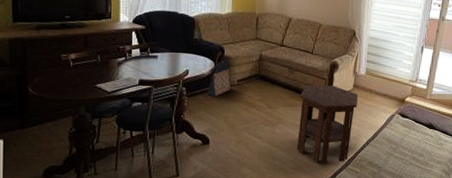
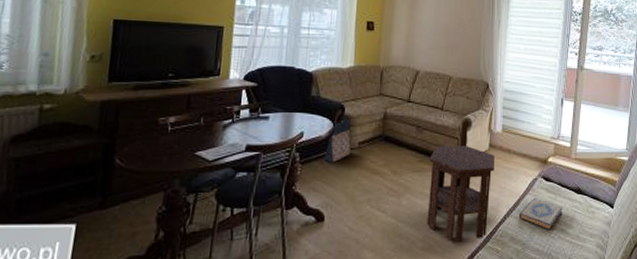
hardback book: none [376,130,415,158] -> present [518,197,563,231]

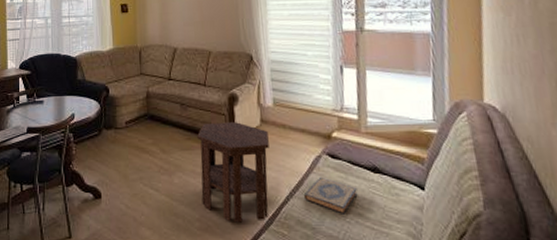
bag: present [323,118,352,163] -> none [95,99,120,142]

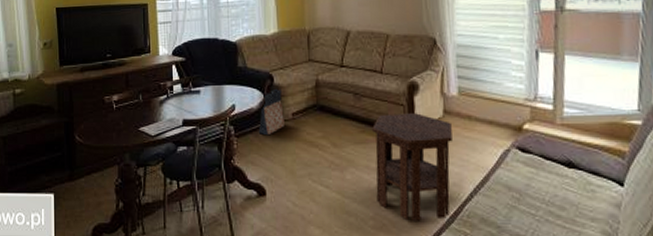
bag: none [95,99,120,142] -> present [258,88,286,136]
hardback book: present [303,176,358,214] -> none [489,172,549,212]

